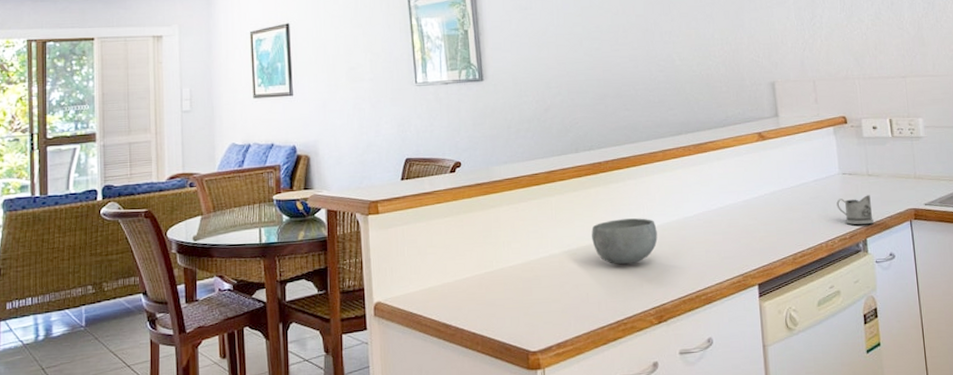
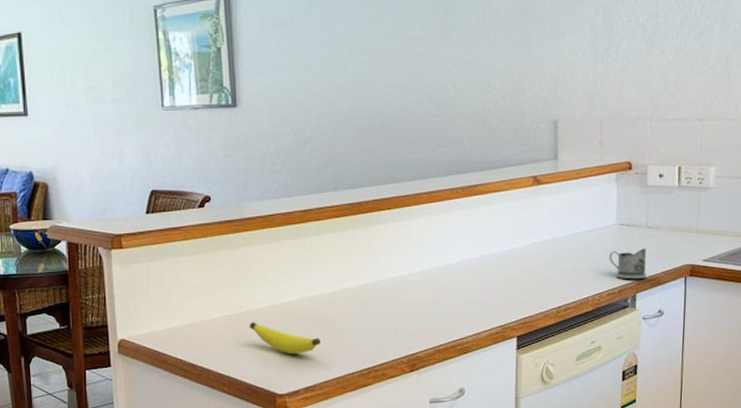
banana: none [500,279,570,311] -> present [249,321,321,355]
bowl: present [591,218,658,265] -> none [347,263,416,311]

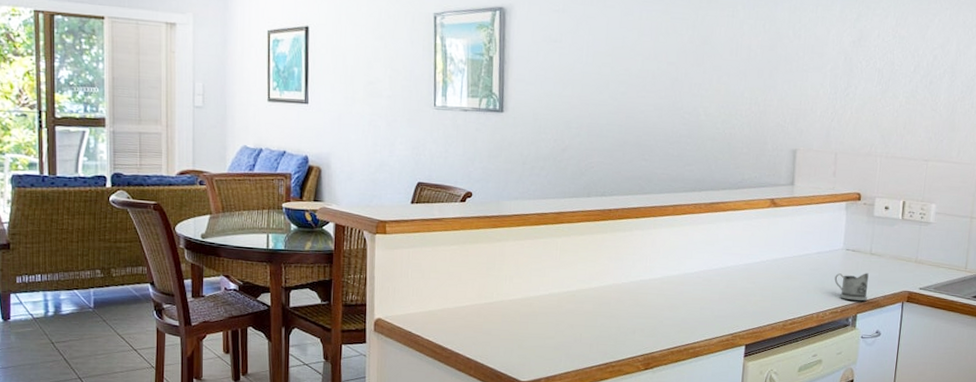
banana: present [249,321,321,355] -> none [498,311,564,346]

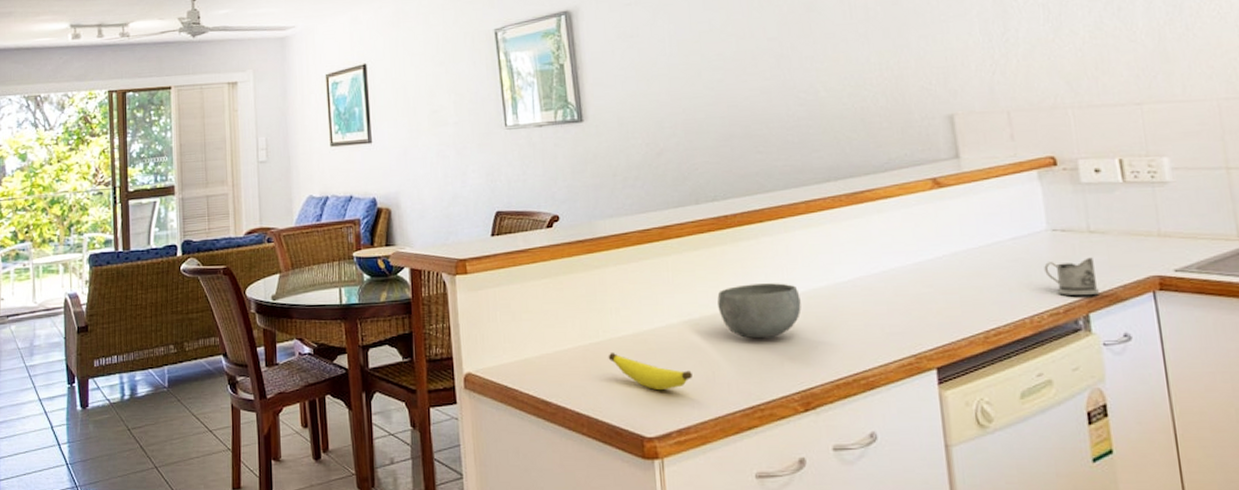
banana: none [498,311,564,346] -> present [608,352,692,391]
bowl: none [592,267,657,312] -> present [717,283,801,339]

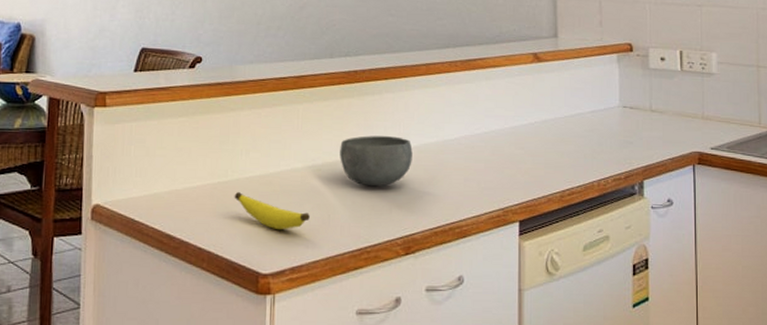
tea glass holder: present [1044,257,1099,296] -> none [613,132,653,164]

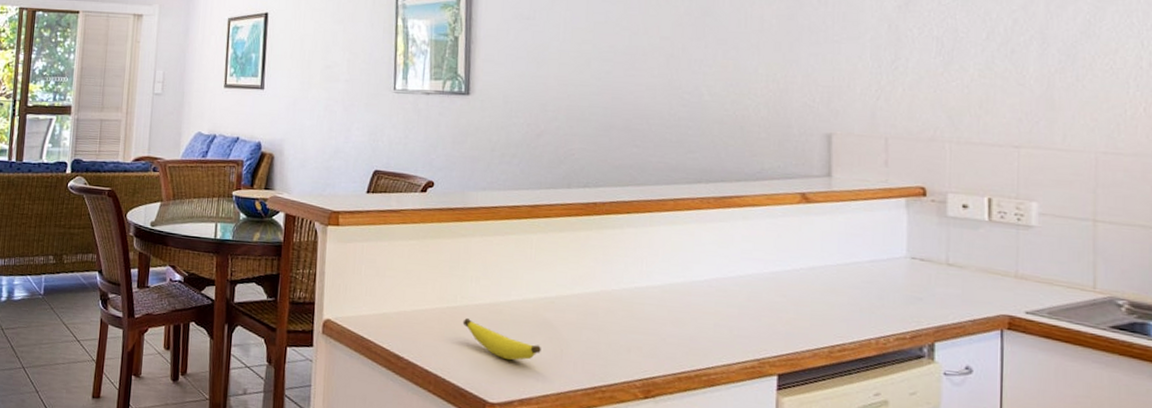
bowl: present [340,136,413,187] -> none [575,270,656,325]

